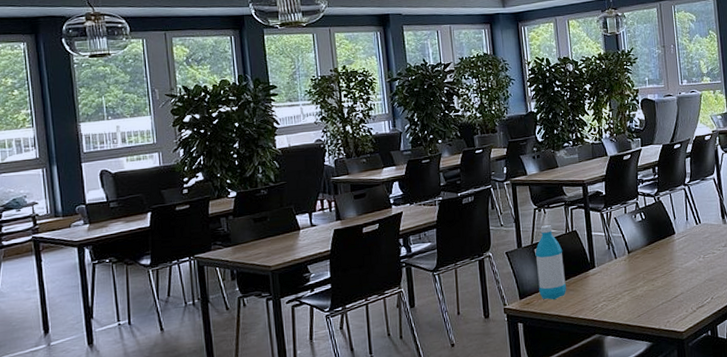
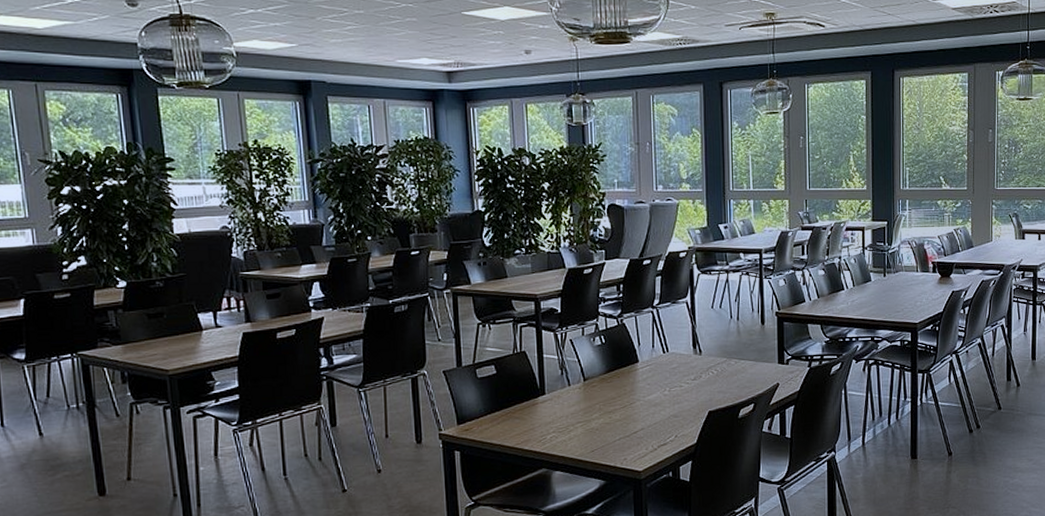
water bottle: present [535,225,567,300] -> none [477,343,512,428]

